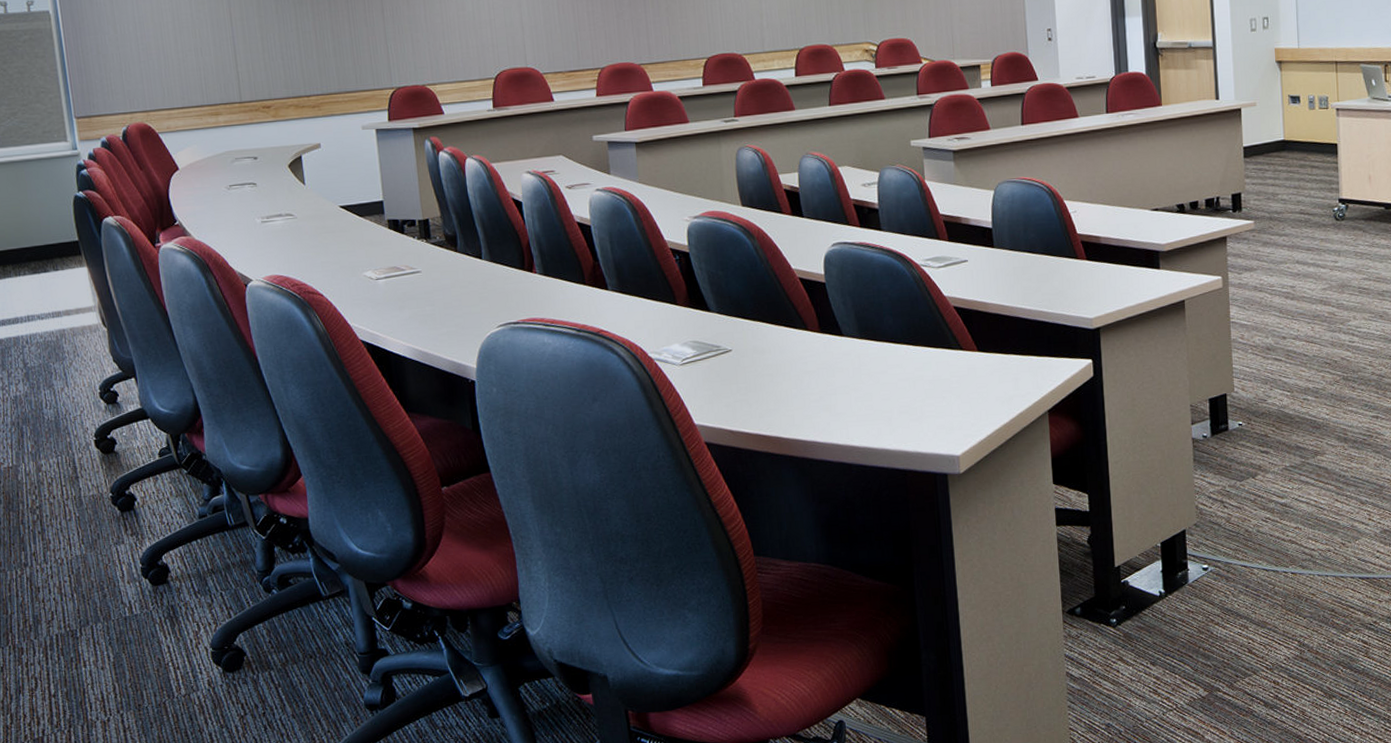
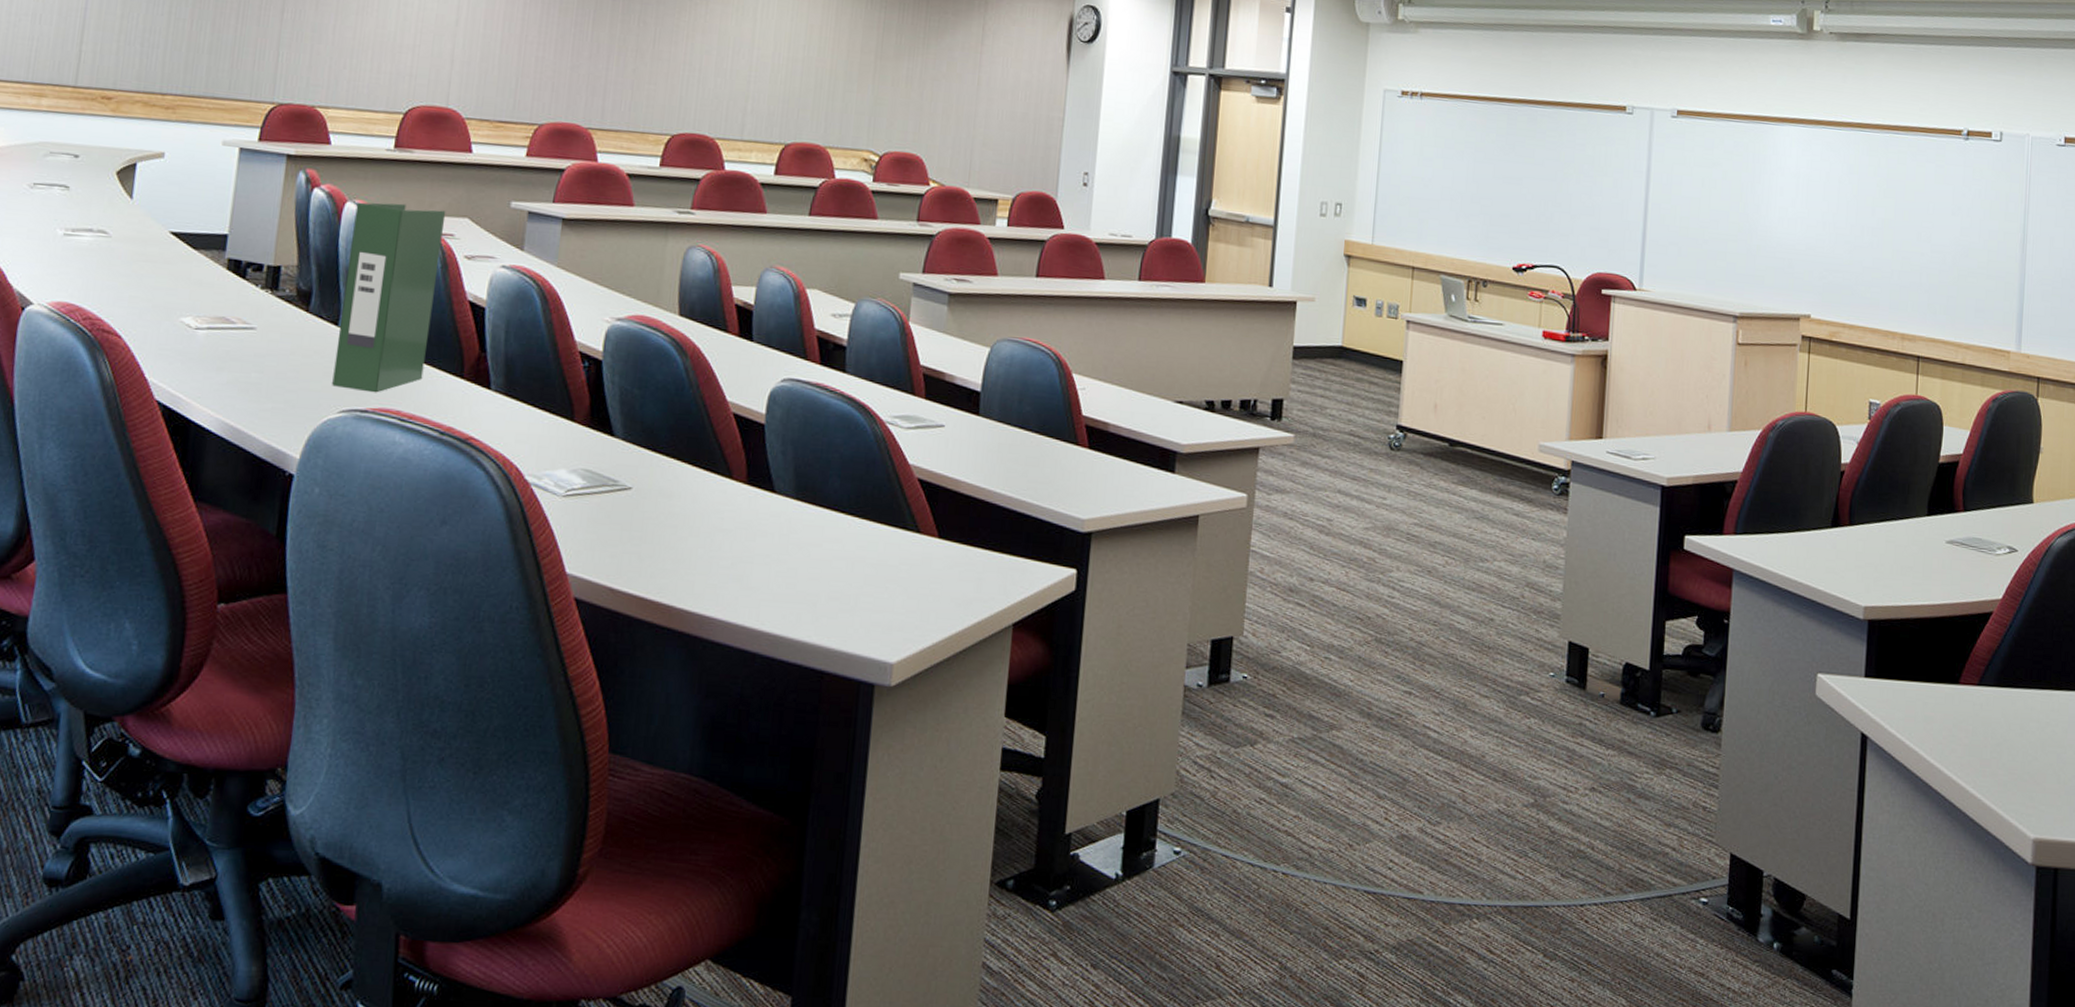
binder: none [474,152,555,308] -> present [332,202,446,393]

